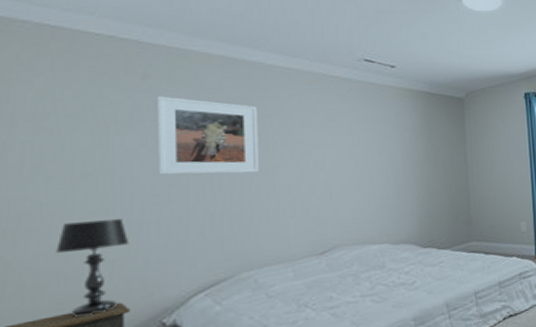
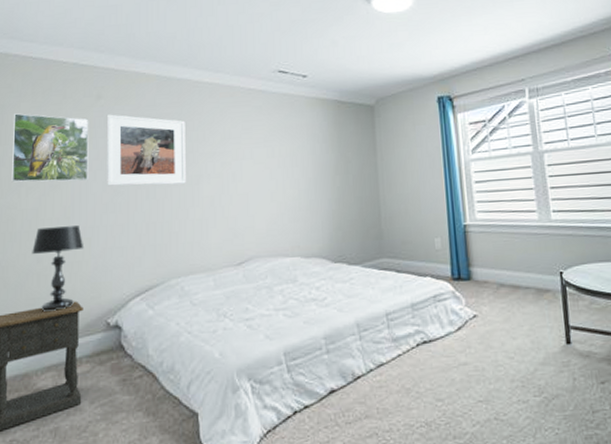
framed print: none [22,90,133,171] -> present [12,113,89,183]

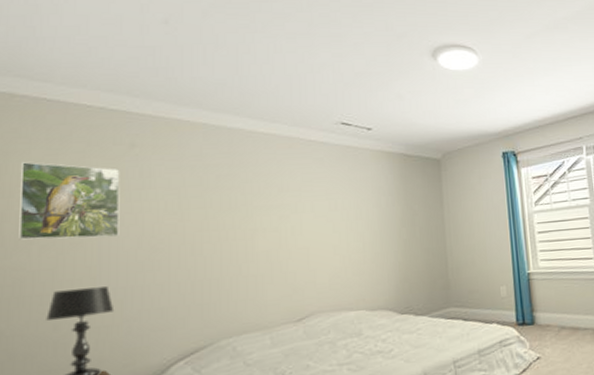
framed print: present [106,114,186,186] -> none [141,164,238,243]

